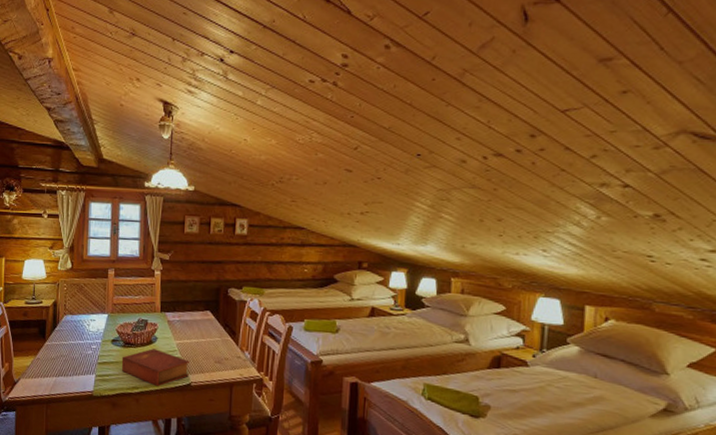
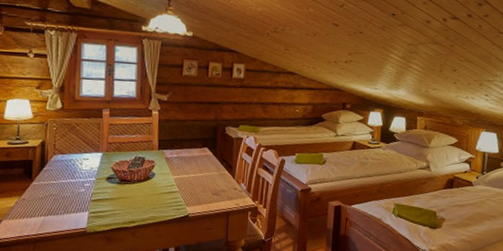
book: present [121,349,190,387] -> none [117,184,187,220]

